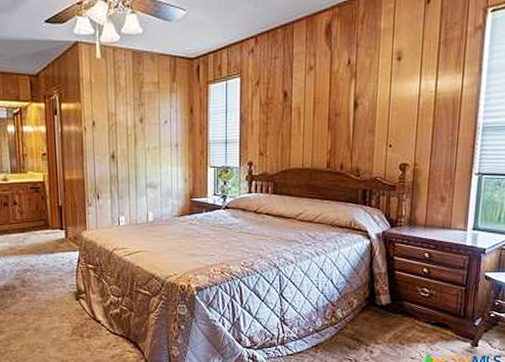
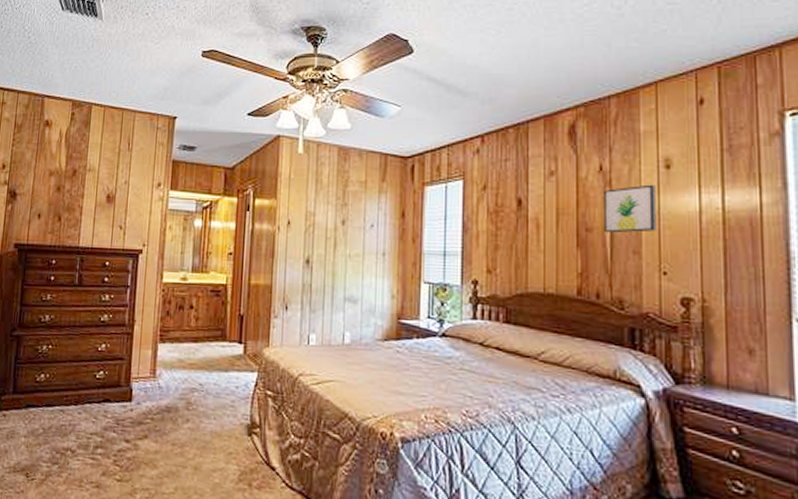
wall art: none [349,74,389,117] -> present [604,184,657,233]

